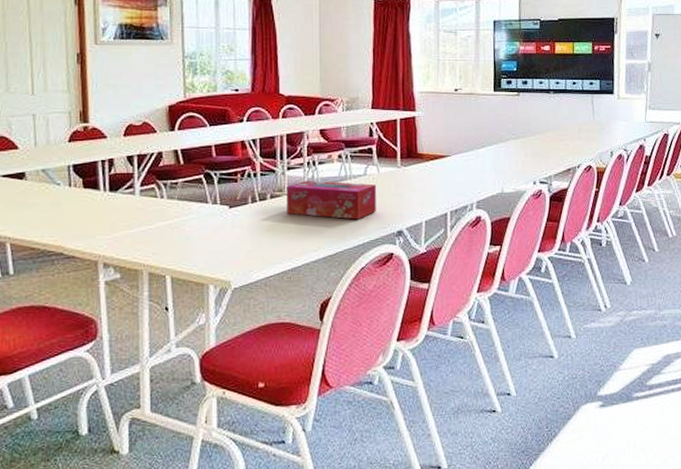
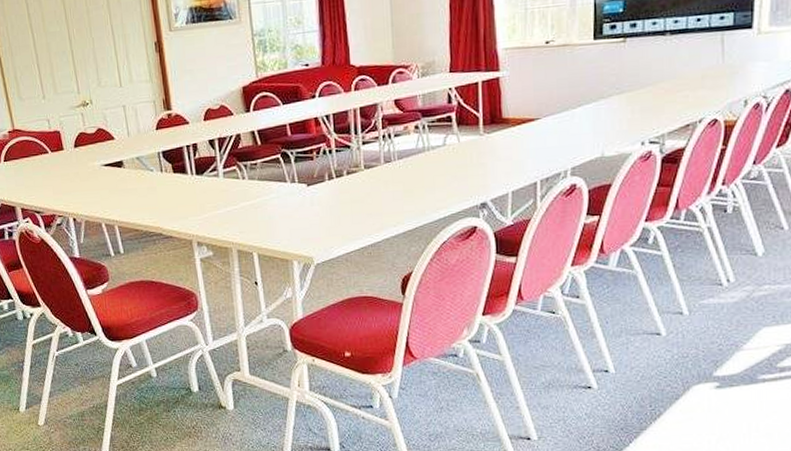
tissue box: present [286,180,376,220] -> none [362,154,457,193]

